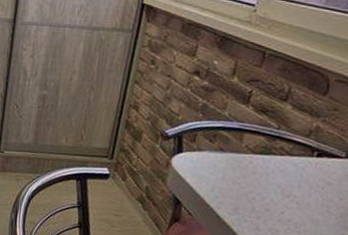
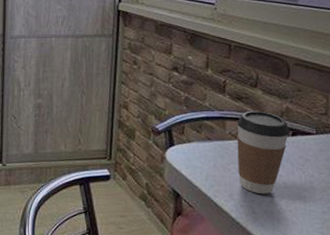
coffee cup: none [247,125,316,213] -> present [237,110,290,194]

